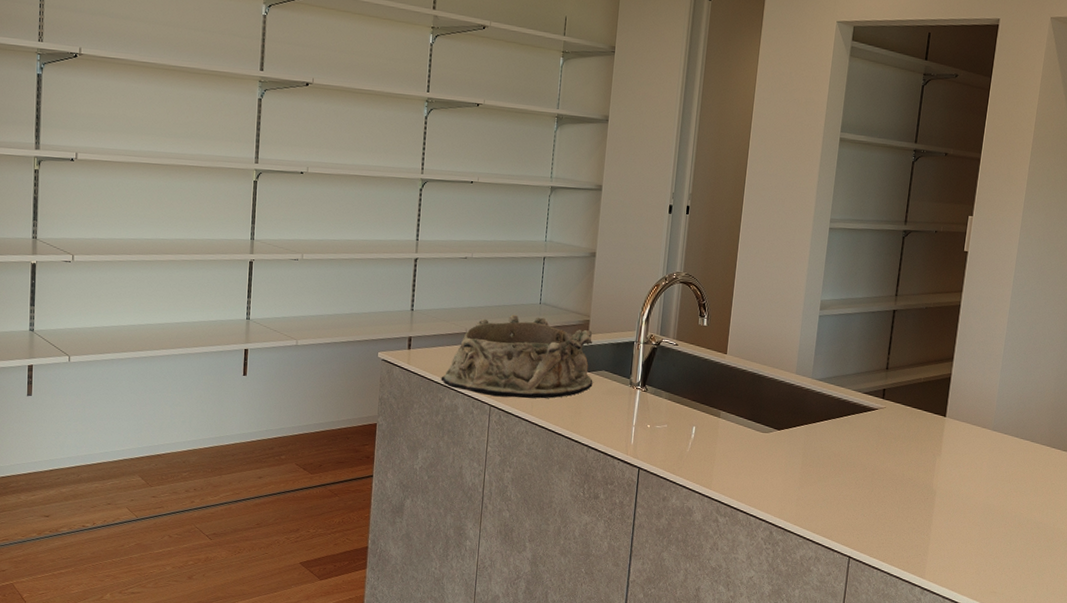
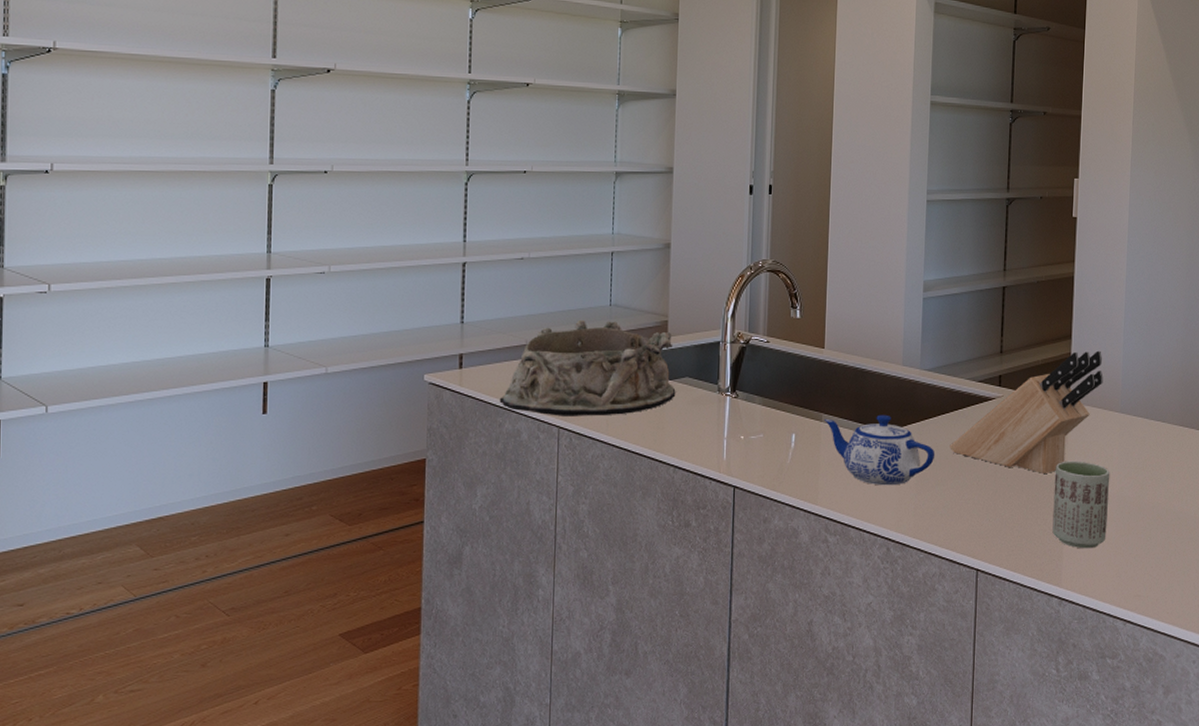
teapot: none [721,415,820,479] -> present [823,414,935,486]
knife block: none [833,373,980,480] -> present [949,350,1104,475]
cup: none [920,469,979,548] -> present [1052,461,1110,549]

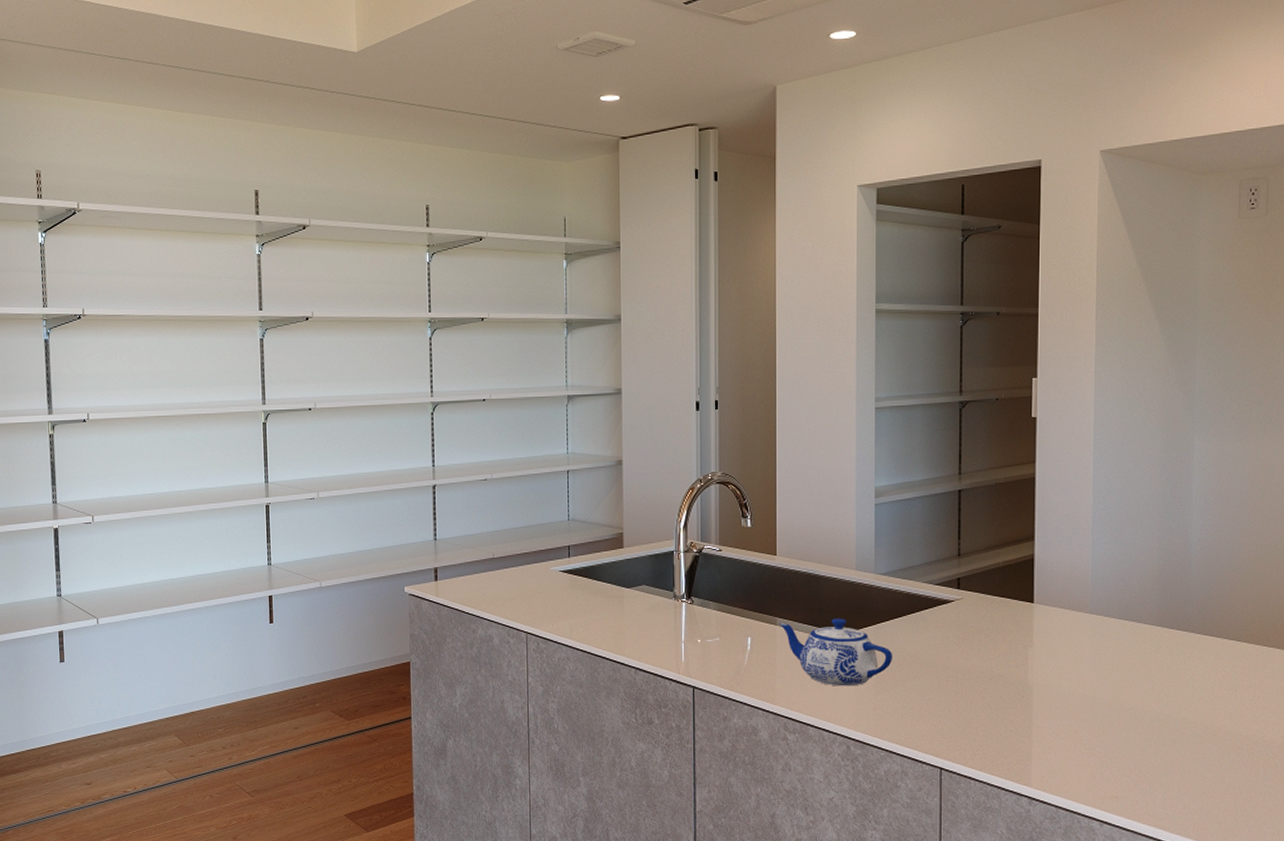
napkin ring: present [499,319,676,416] -> none [472,533,634,623]
knife block: present [949,350,1104,475] -> none [908,551,1071,676]
cup: present [1052,461,1110,549] -> none [1019,662,1081,750]

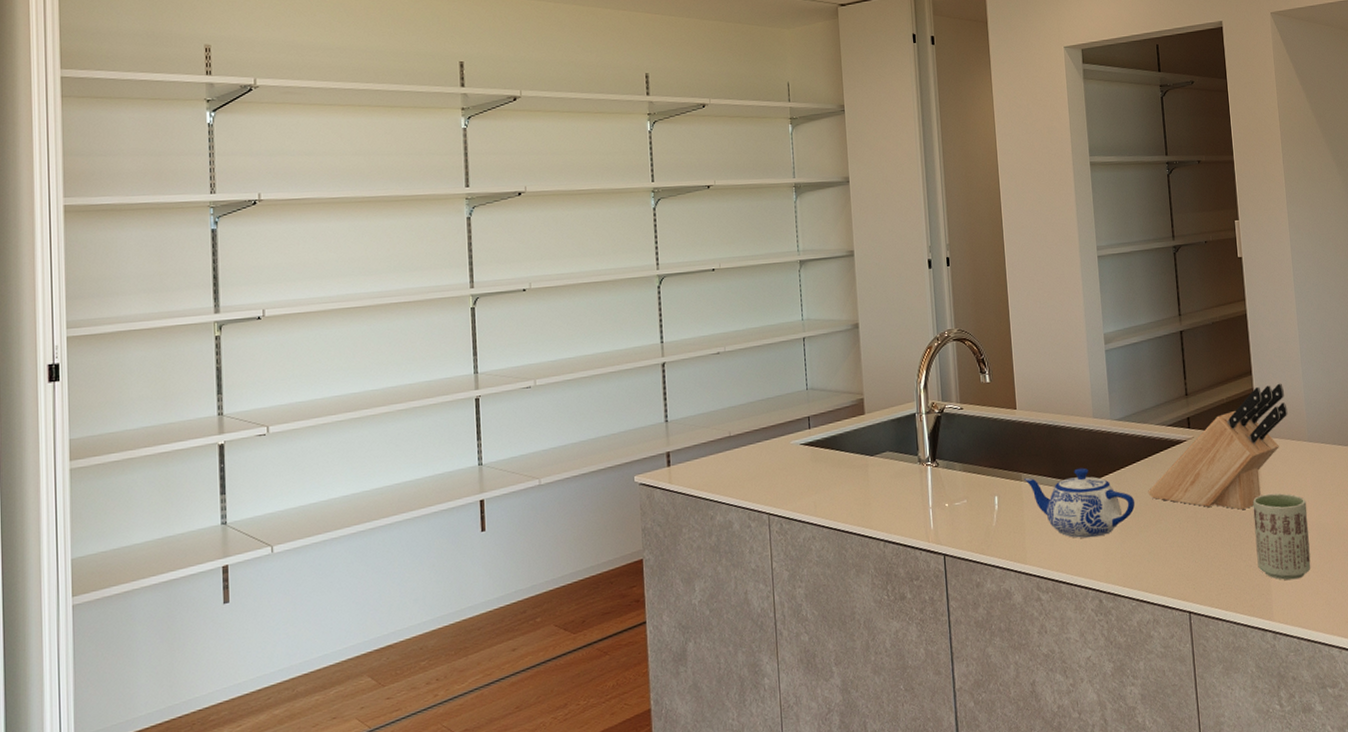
knife block: none [908,551,1071,676] -> present [1148,383,1288,510]
cup: none [1019,662,1081,750] -> present [1252,493,1311,581]

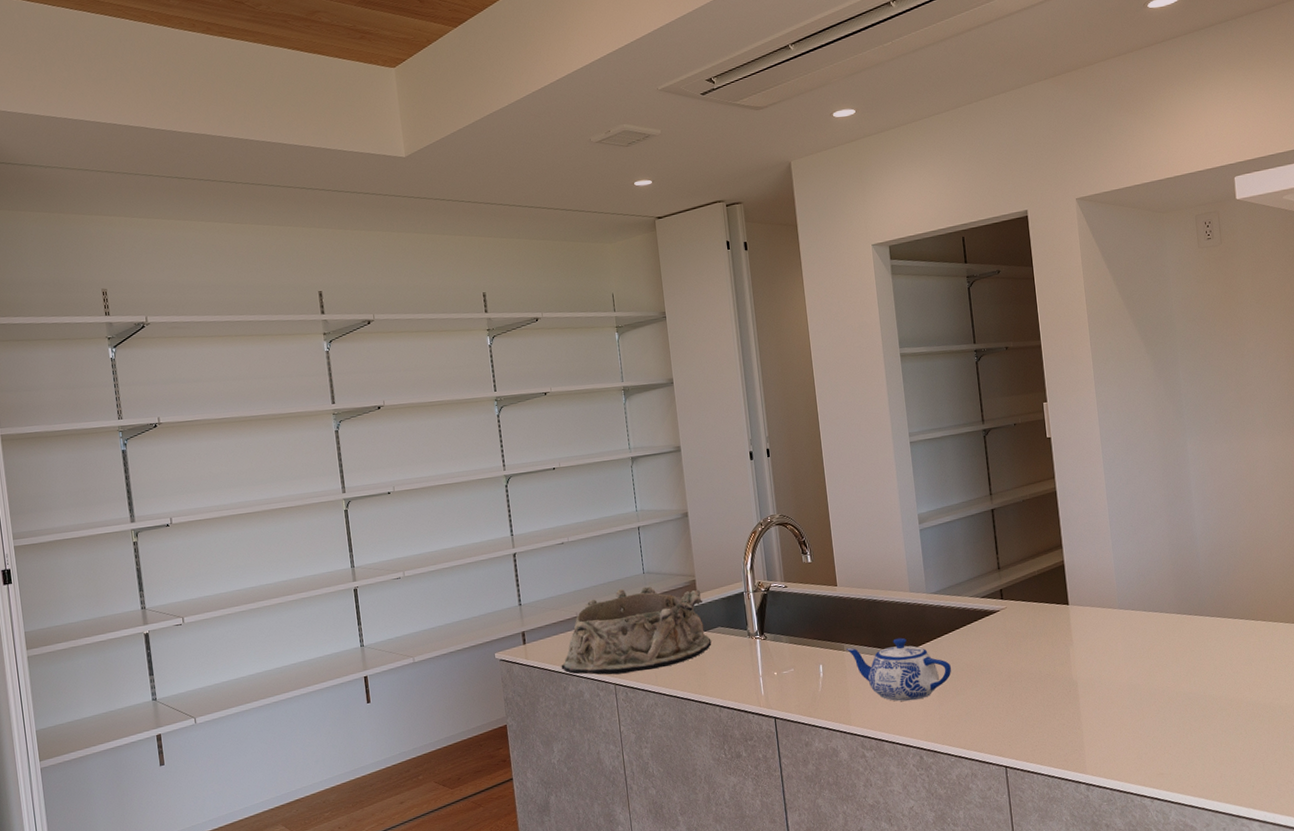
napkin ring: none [709,404,878,504] -> present [561,586,712,675]
knife block: present [1148,383,1288,510] -> none [963,555,1099,674]
cup: present [1252,493,1311,581] -> none [1064,657,1123,737]

